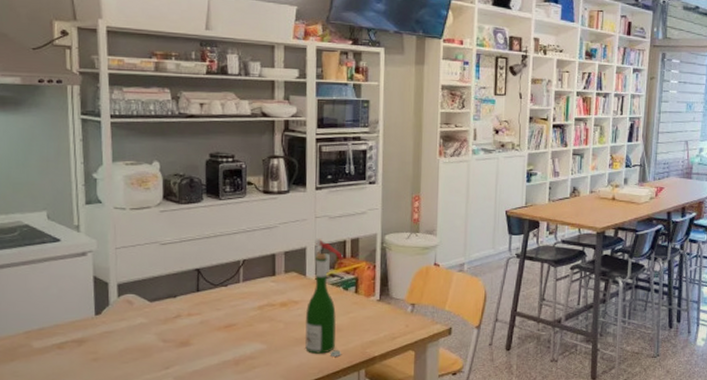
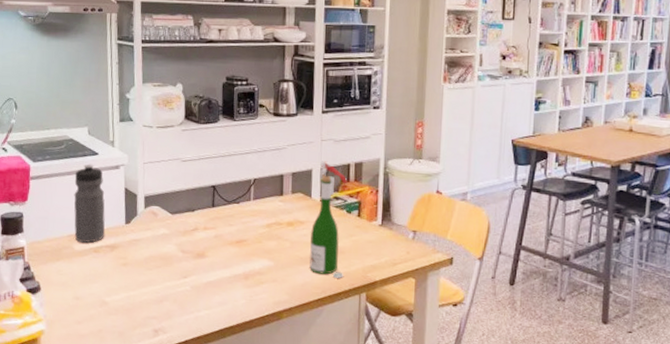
water bottle: none [31,251,71,339] -> present [74,164,106,243]

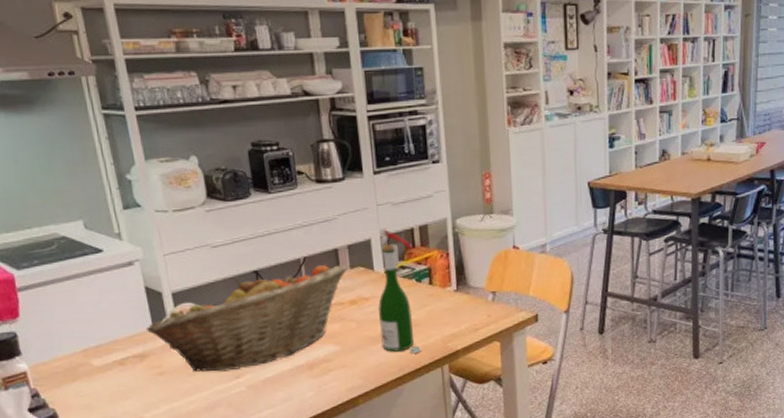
water bottle: present [74,164,106,243] -> none [76,263,130,356]
fruit basket: none [119,188,289,270] -> present [145,264,347,372]

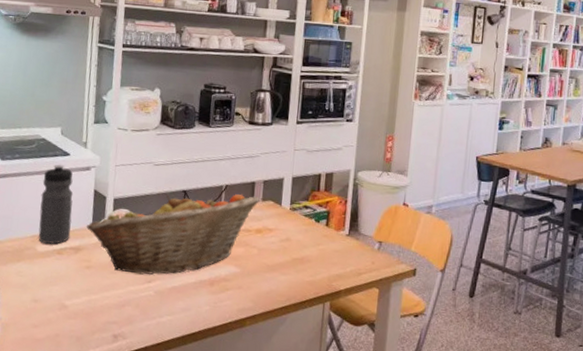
water bottle: none [76,263,130,356] -> present [38,164,74,244]
wine bottle: present [378,228,421,353] -> none [275,170,318,287]

